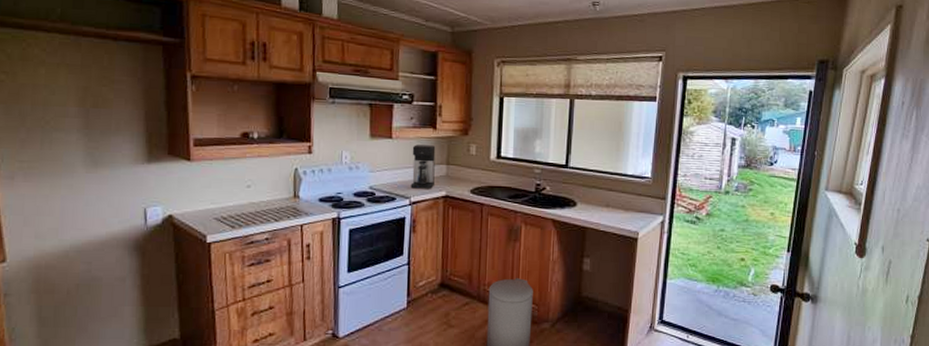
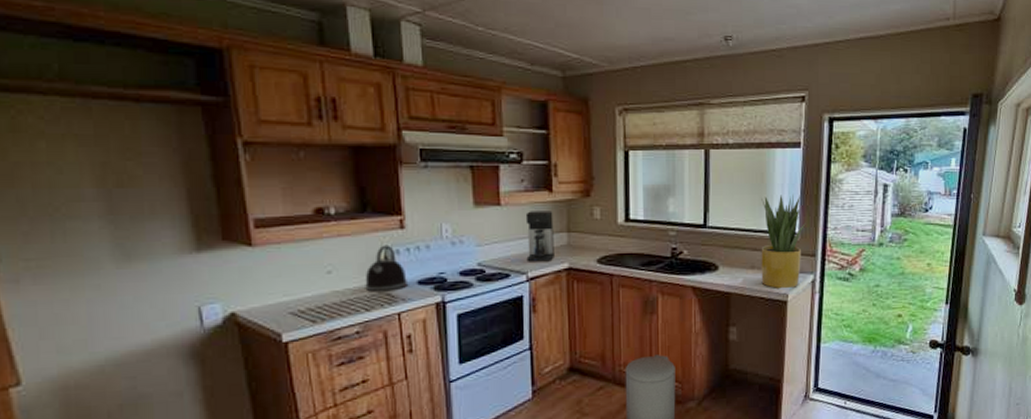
kettle: none [276,166,311,207] -> present [365,245,407,294]
planter: none [615,142,658,228] -> present [761,194,806,289]

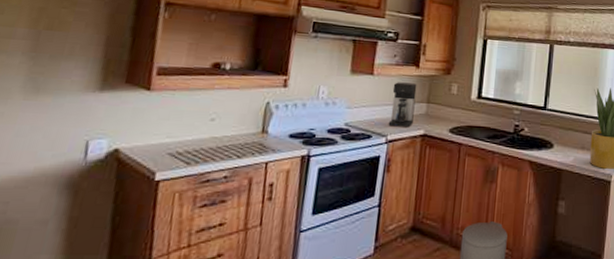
kettle: present [365,245,407,294] -> none [241,100,281,143]

